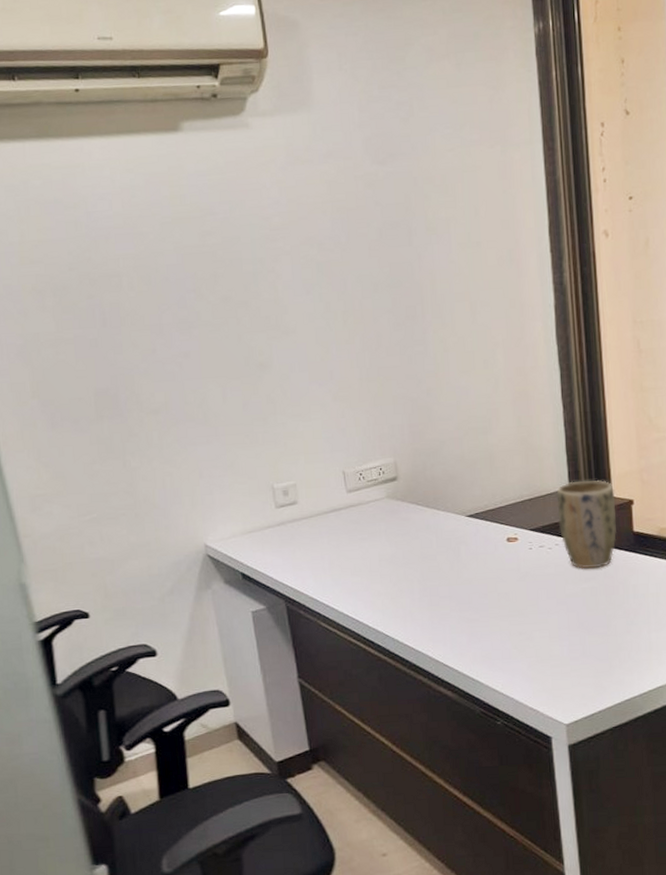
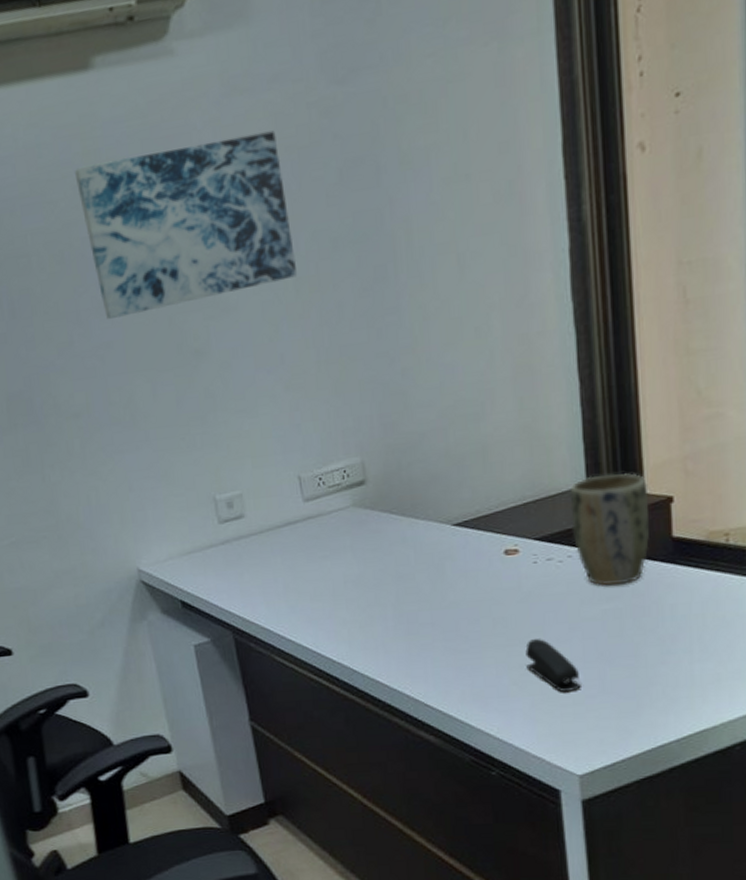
wall art: none [162,194,345,333] -> present [74,130,298,319]
stapler: none [523,611,567,655] -> present [525,639,581,692]

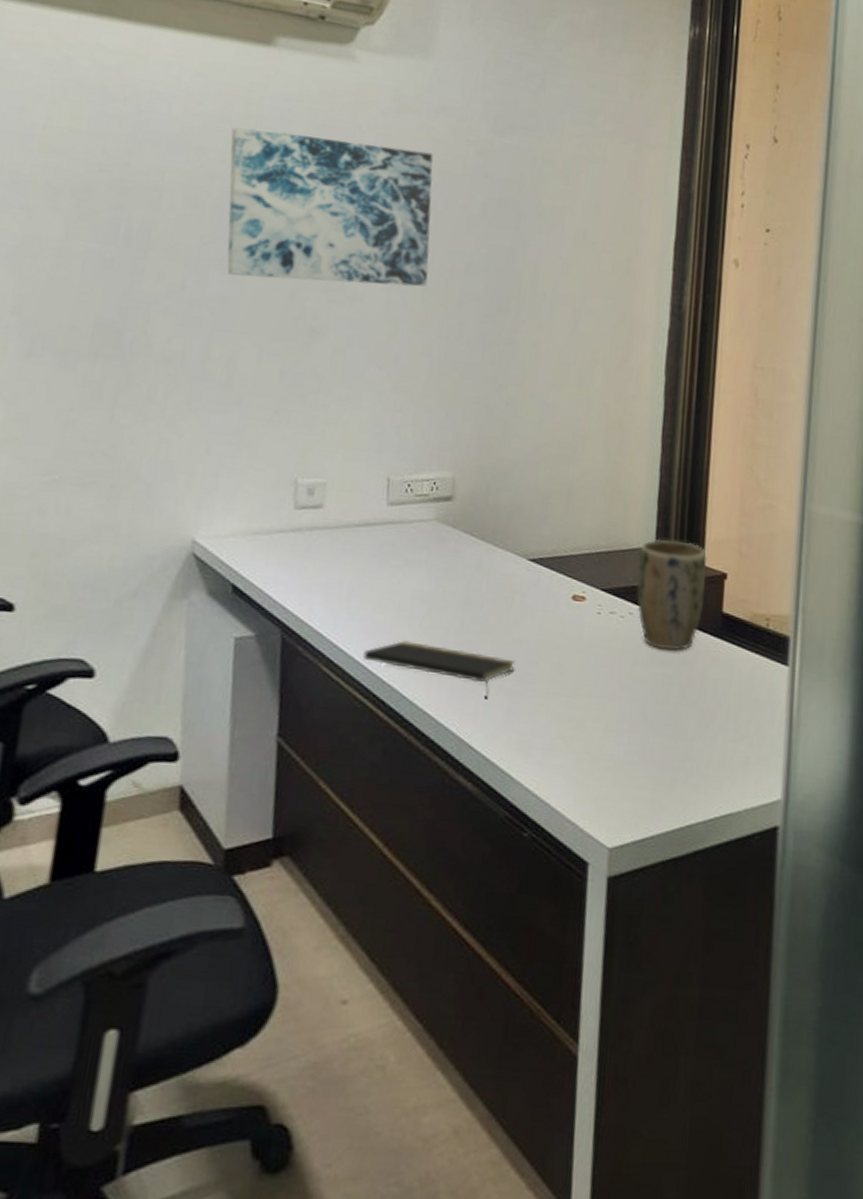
notepad: none [310,621,457,661] -> present [363,640,515,700]
stapler: present [525,639,581,692] -> none [575,692,624,754]

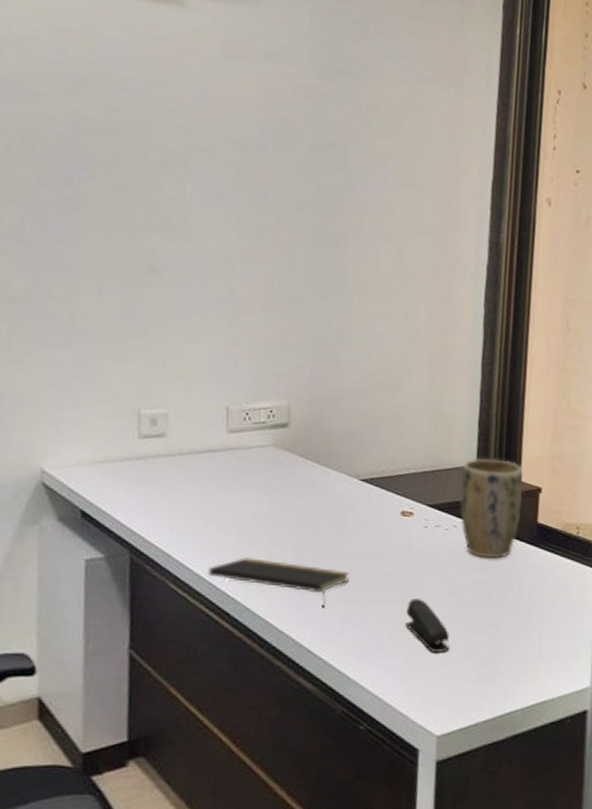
wall art: present [227,126,433,287] -> none [64,70,263,226]
stapler: none [575,692,624,754] -> present [405,599,450,652]

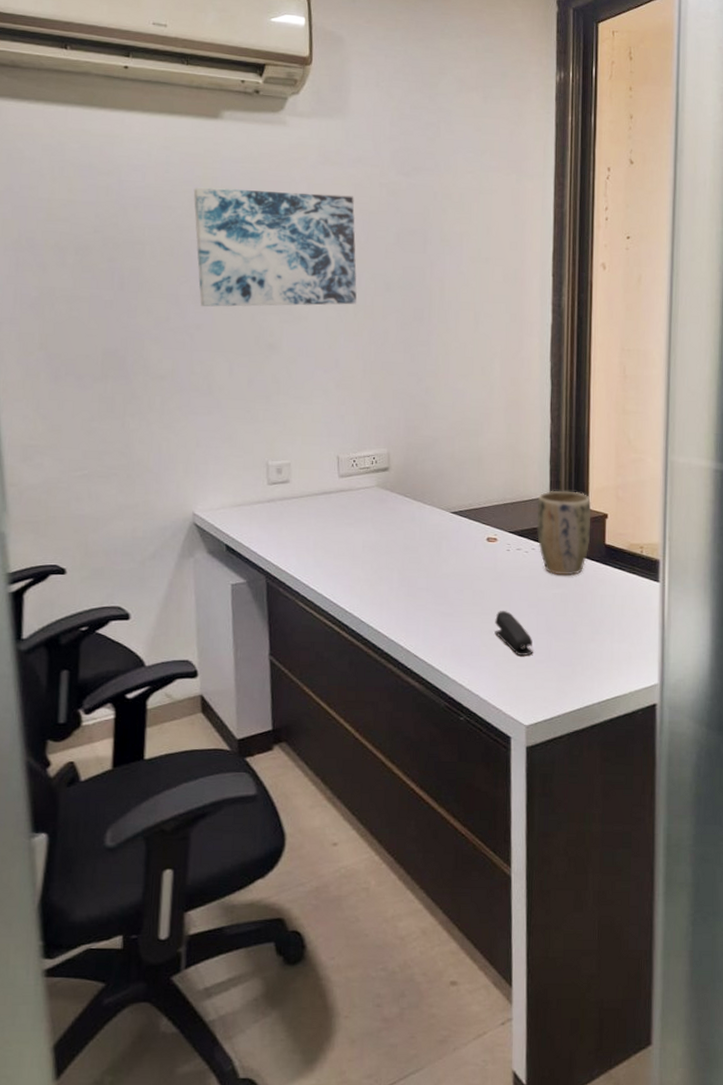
wall art: none [64,70,263,226] -> present [193,187,357,307]
notepad: present [208,557,350,608] -> none [329,579,446,620]

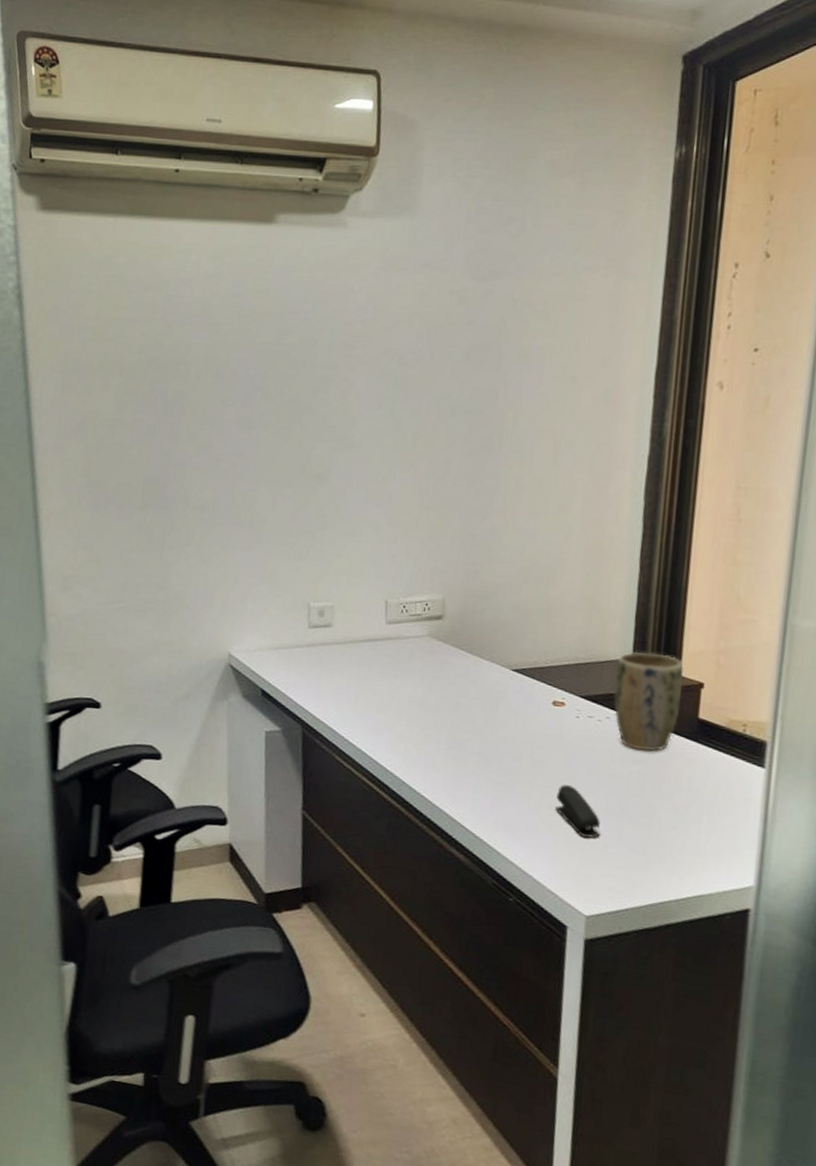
wall art: present [193,187,357,307] -> none [242,300,420,433]

